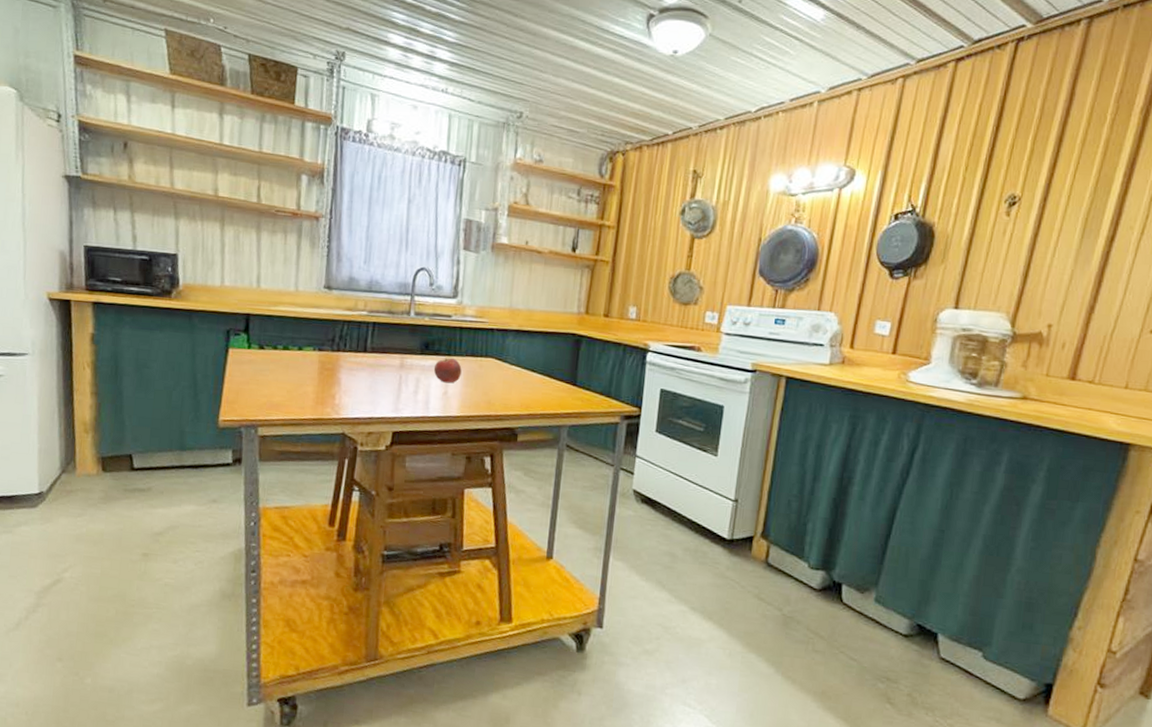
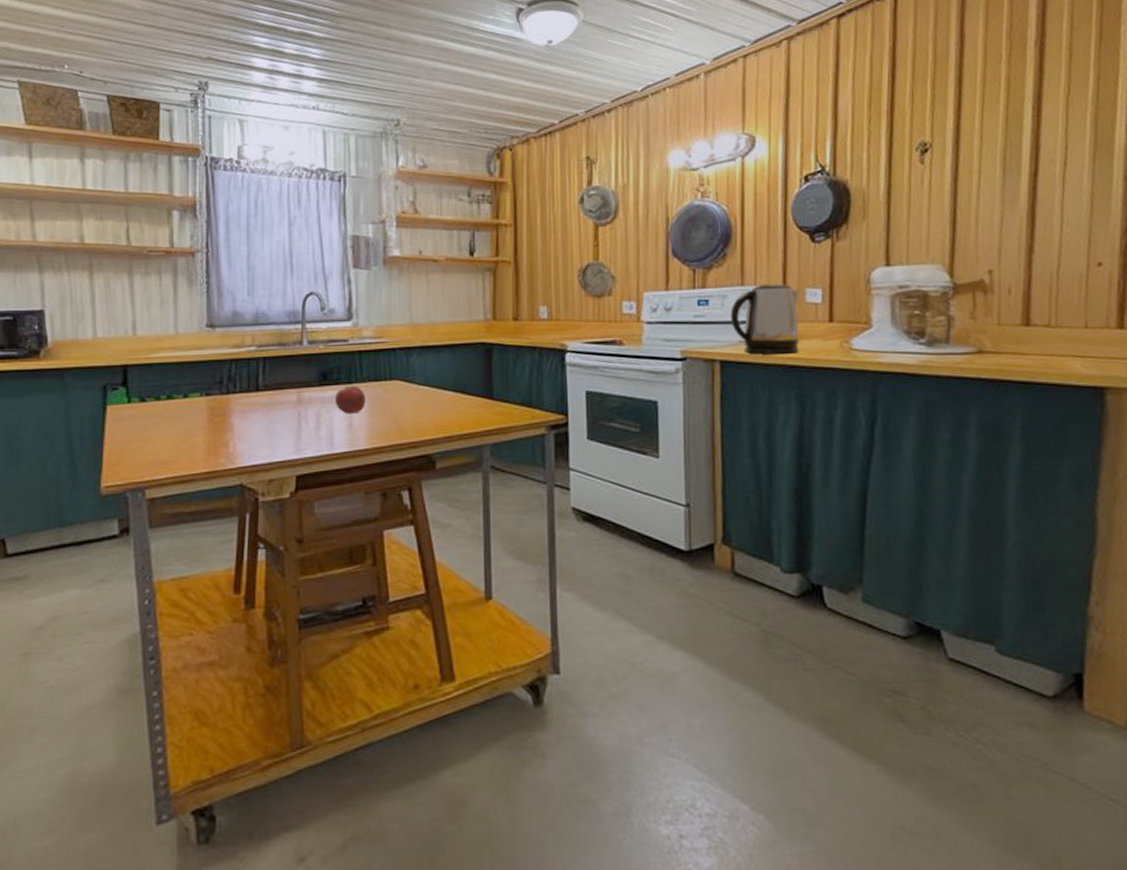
kettle: none [802,311,870,379] -> present [730,283,799,356]

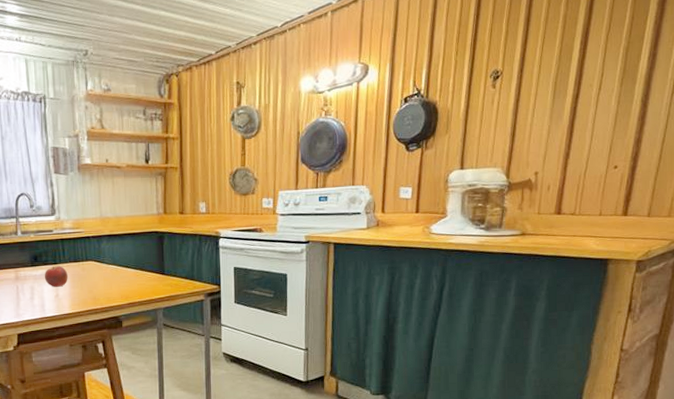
kettle: present [730,283,799,356] -> none [343,183,395,239]

